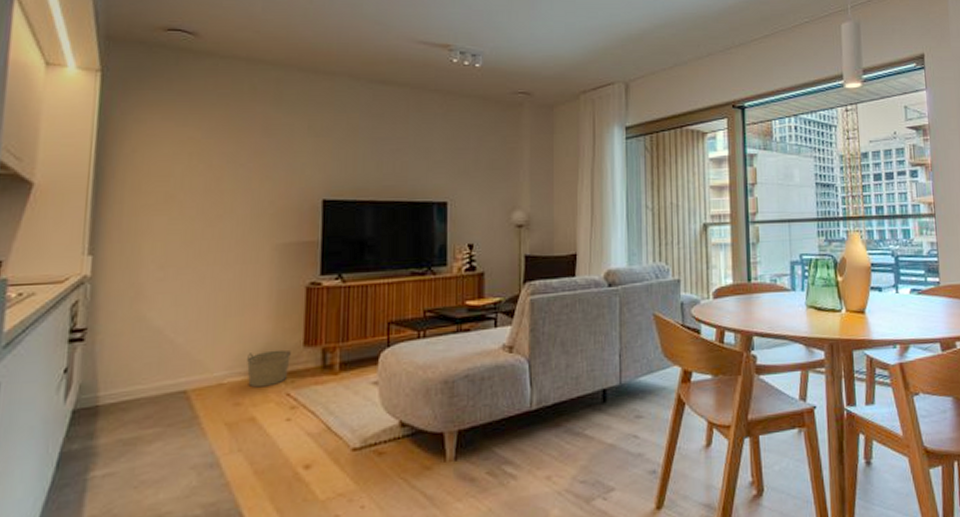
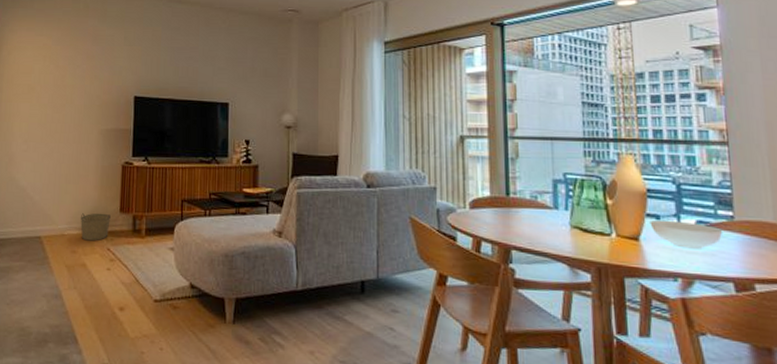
bowl: none [873,291,932,316] -> present [649,219,723,249]

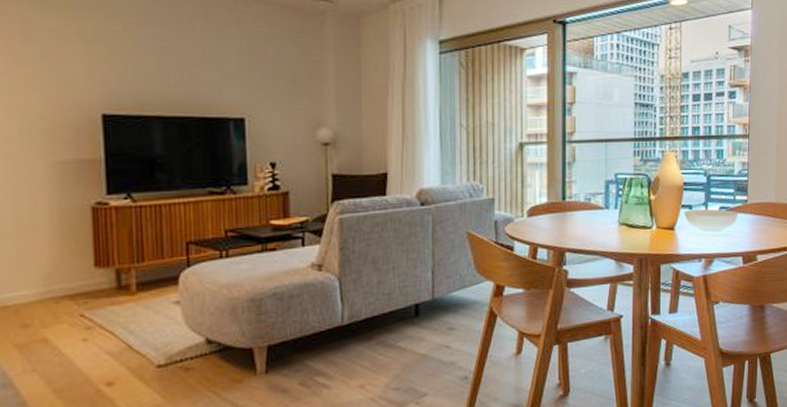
basket: present [80,213,111,241] -> none [32,271,81,310]

